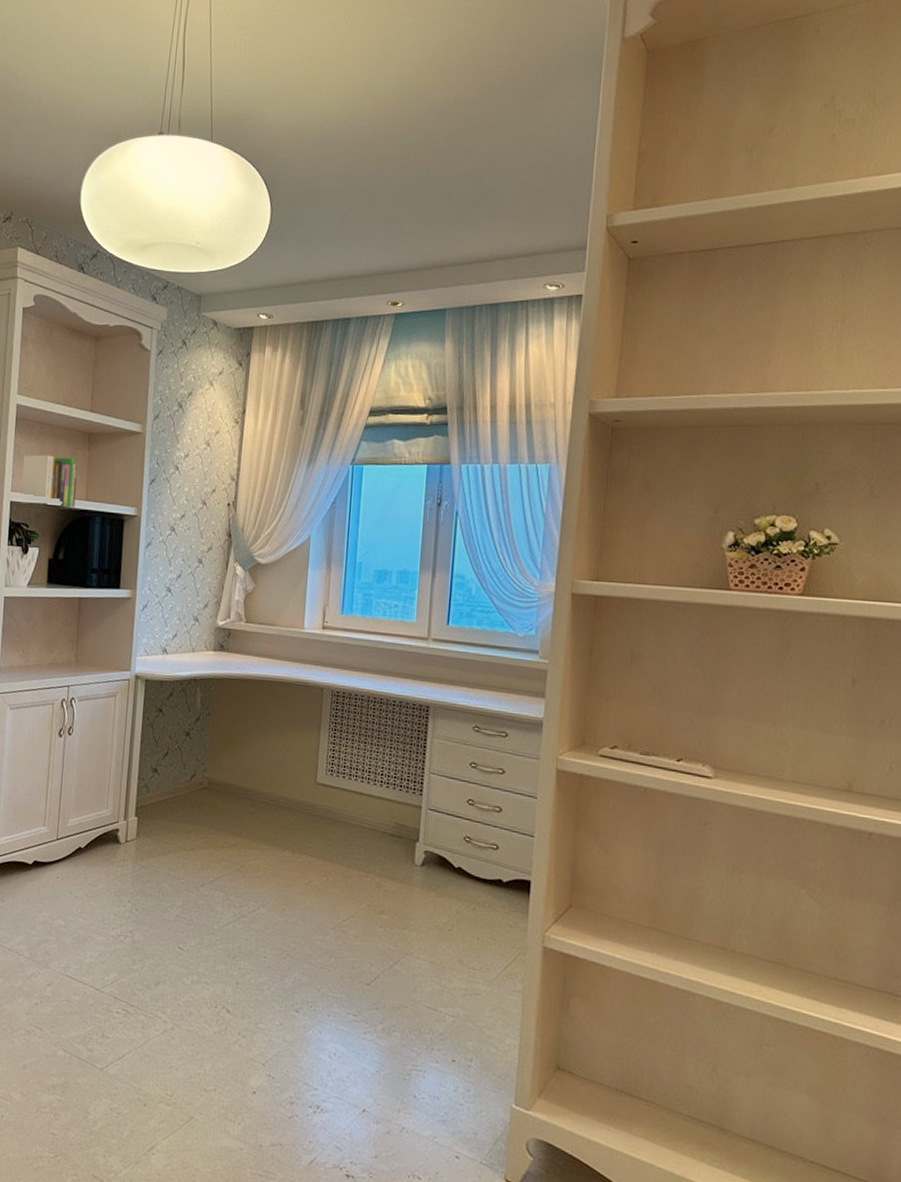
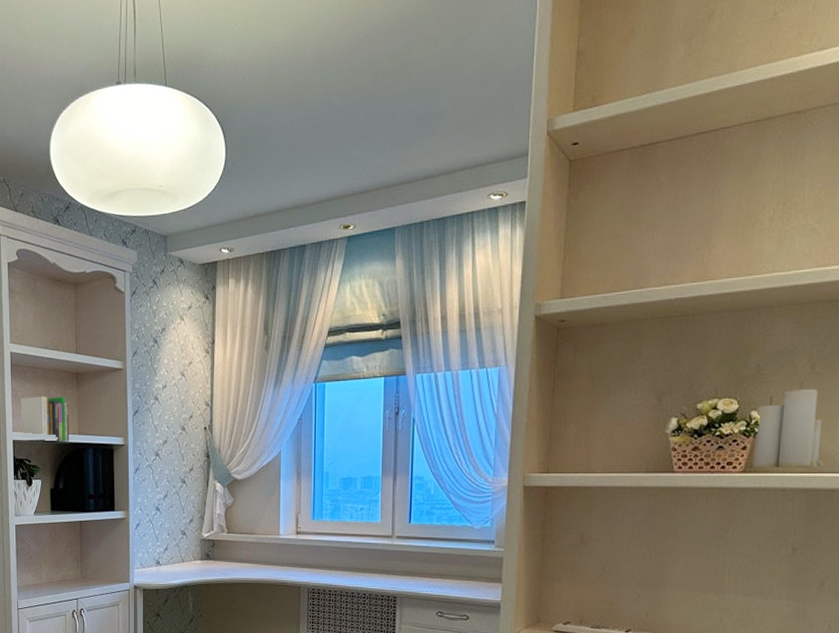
candle: none [806,504,885,596] -> present [748,381,825,468]

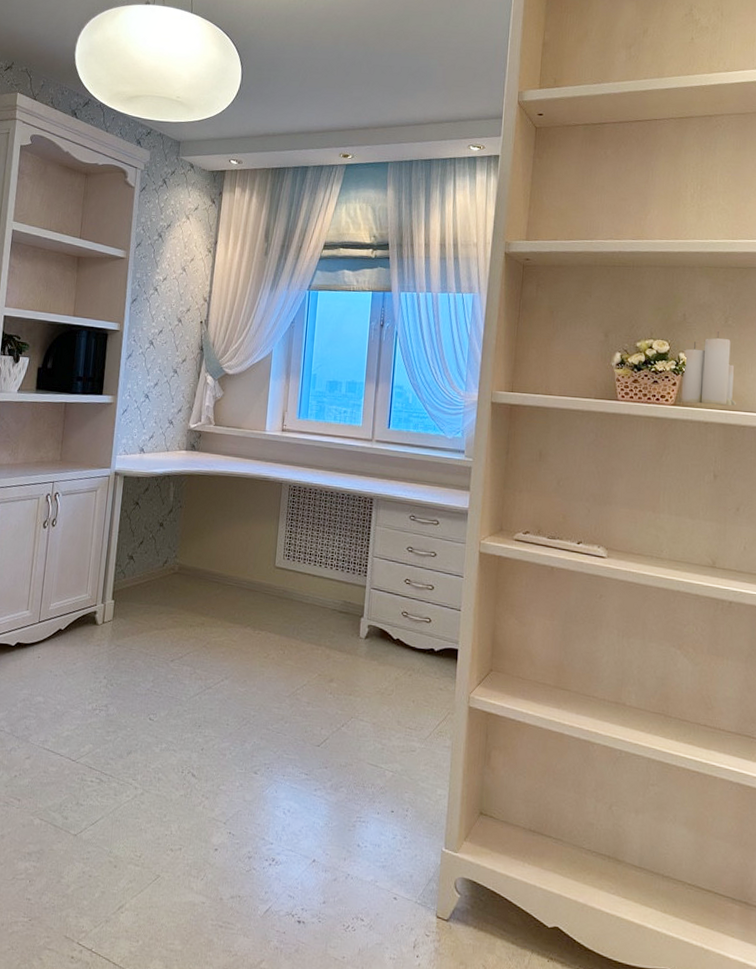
books: present [20,396,70,443] -> none [13,275,66,323]

